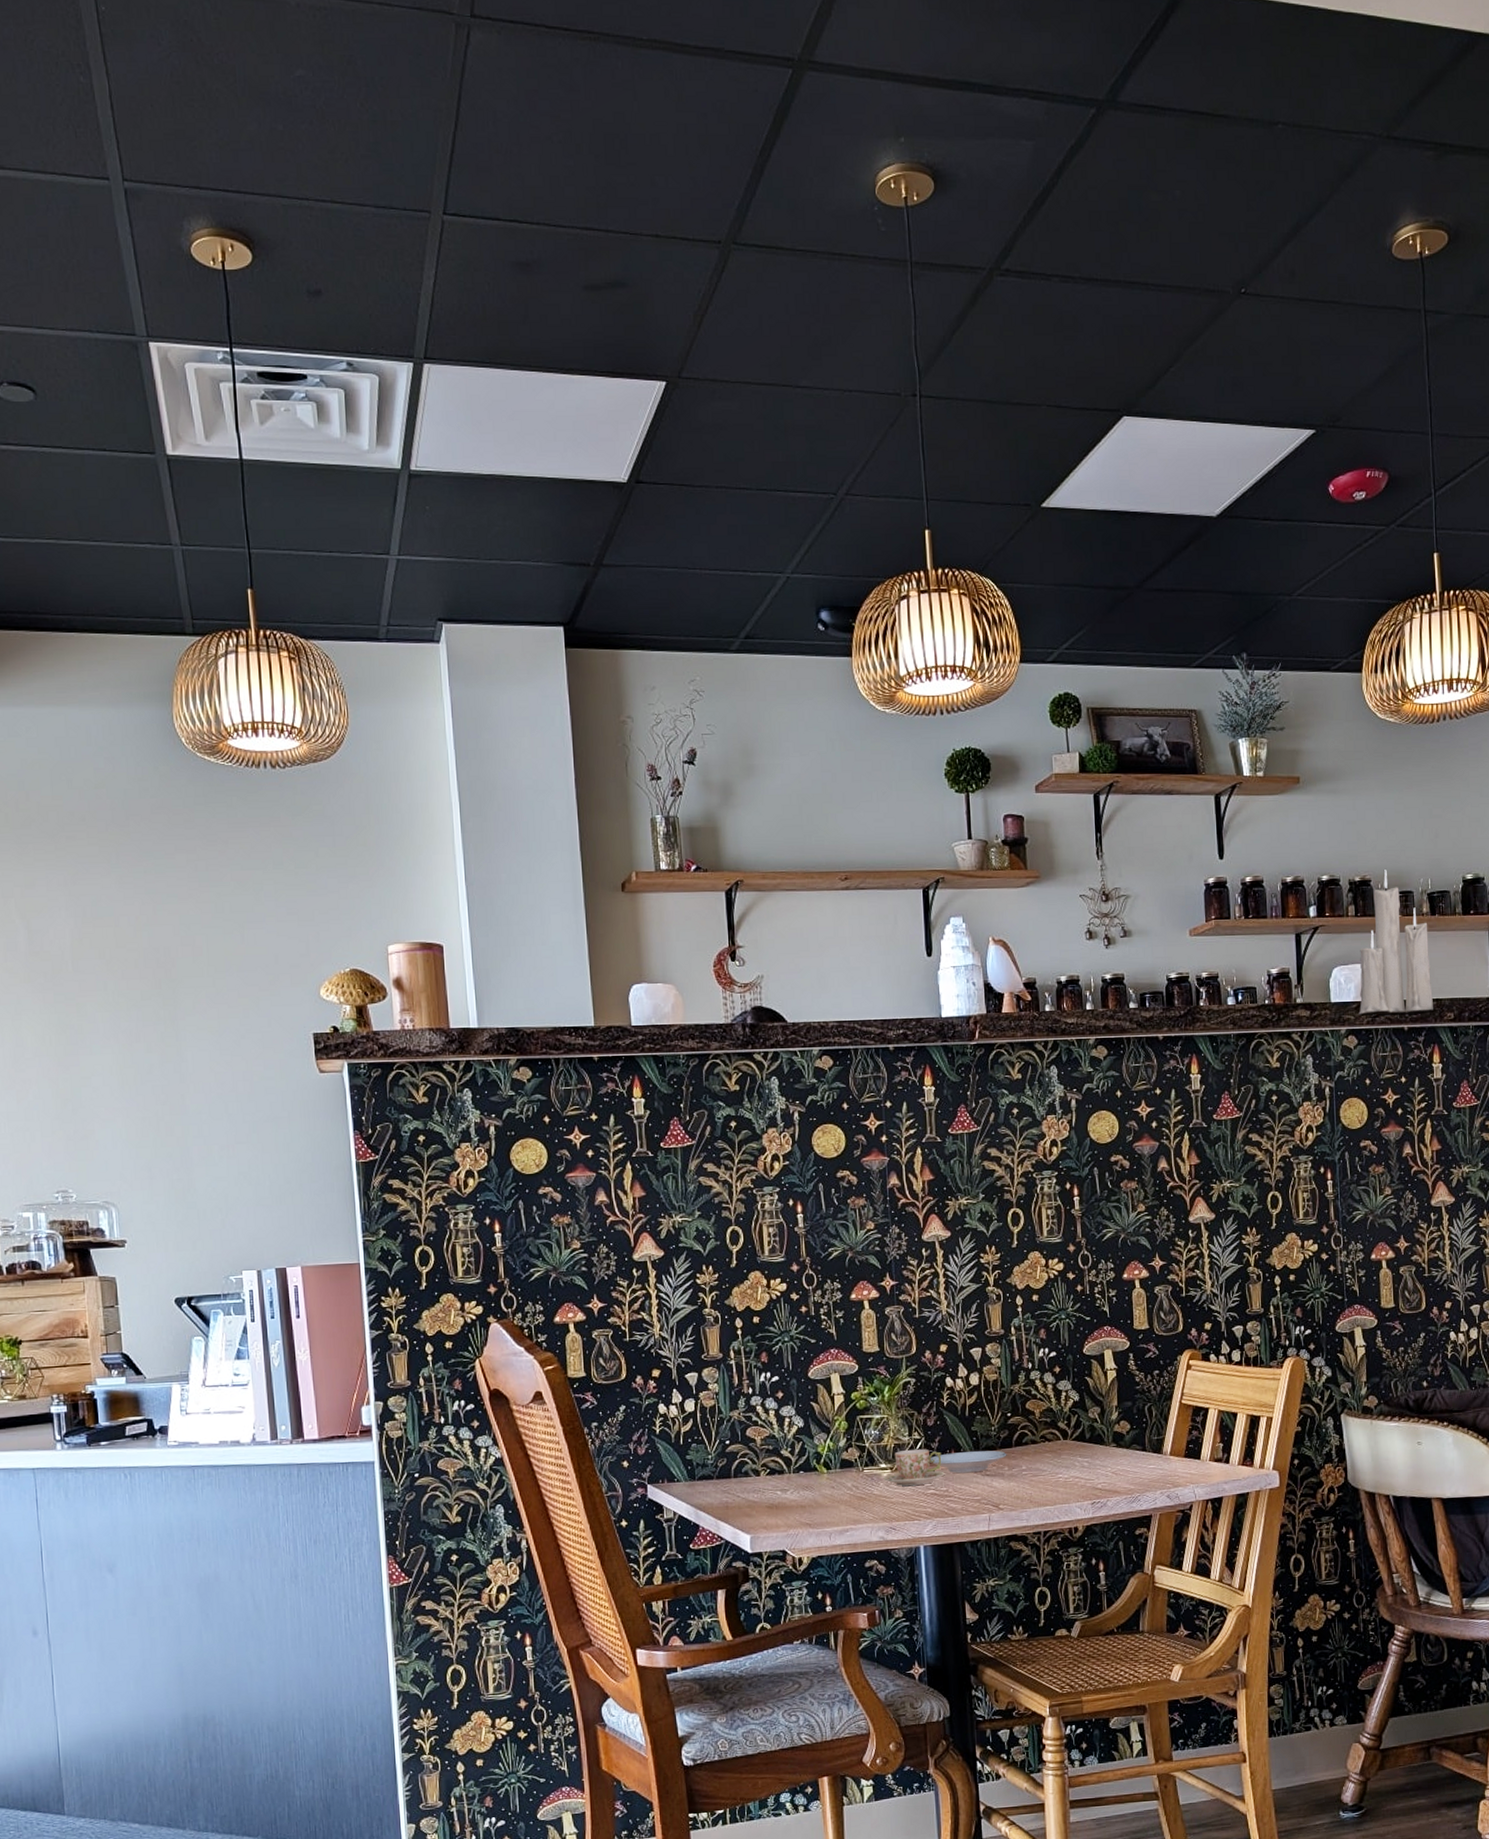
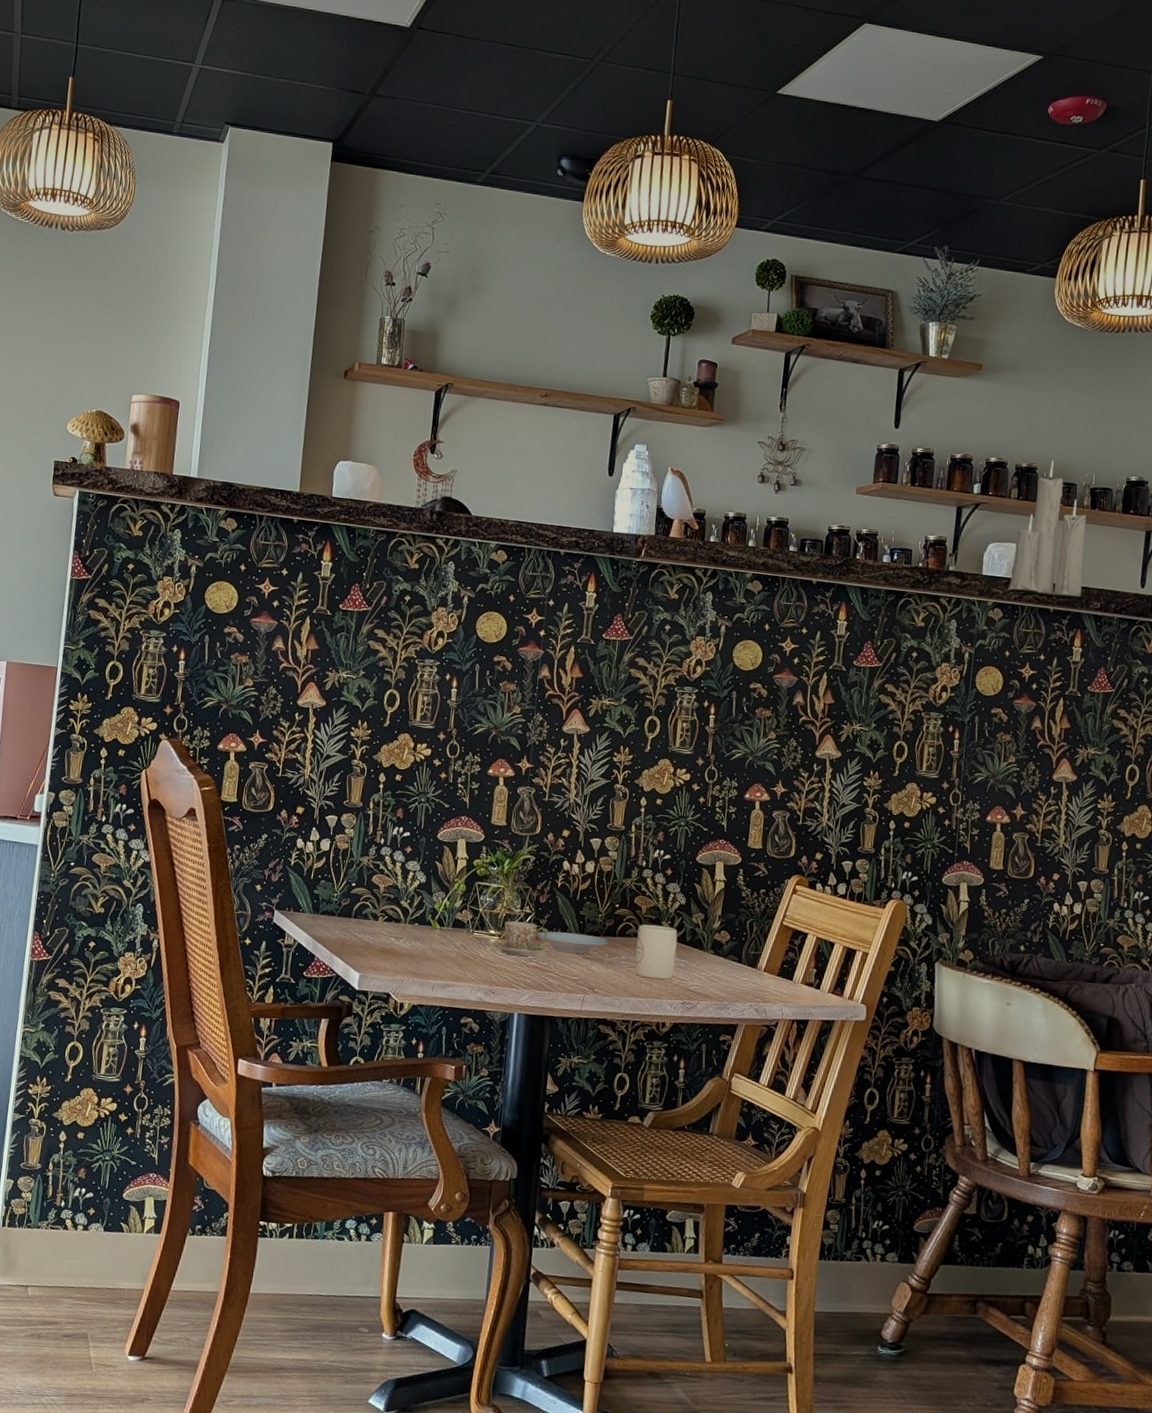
mug: none [1034,1426,1079,1485] -> present [635,924,678,980]

